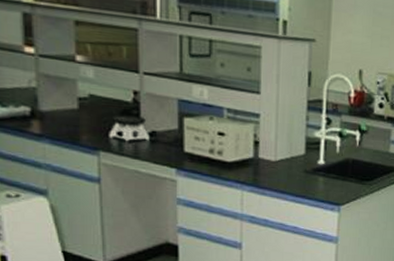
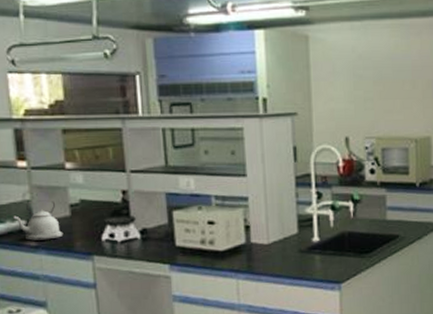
kettle: none [17,88,70,130] -> present [13,200,64,241]

